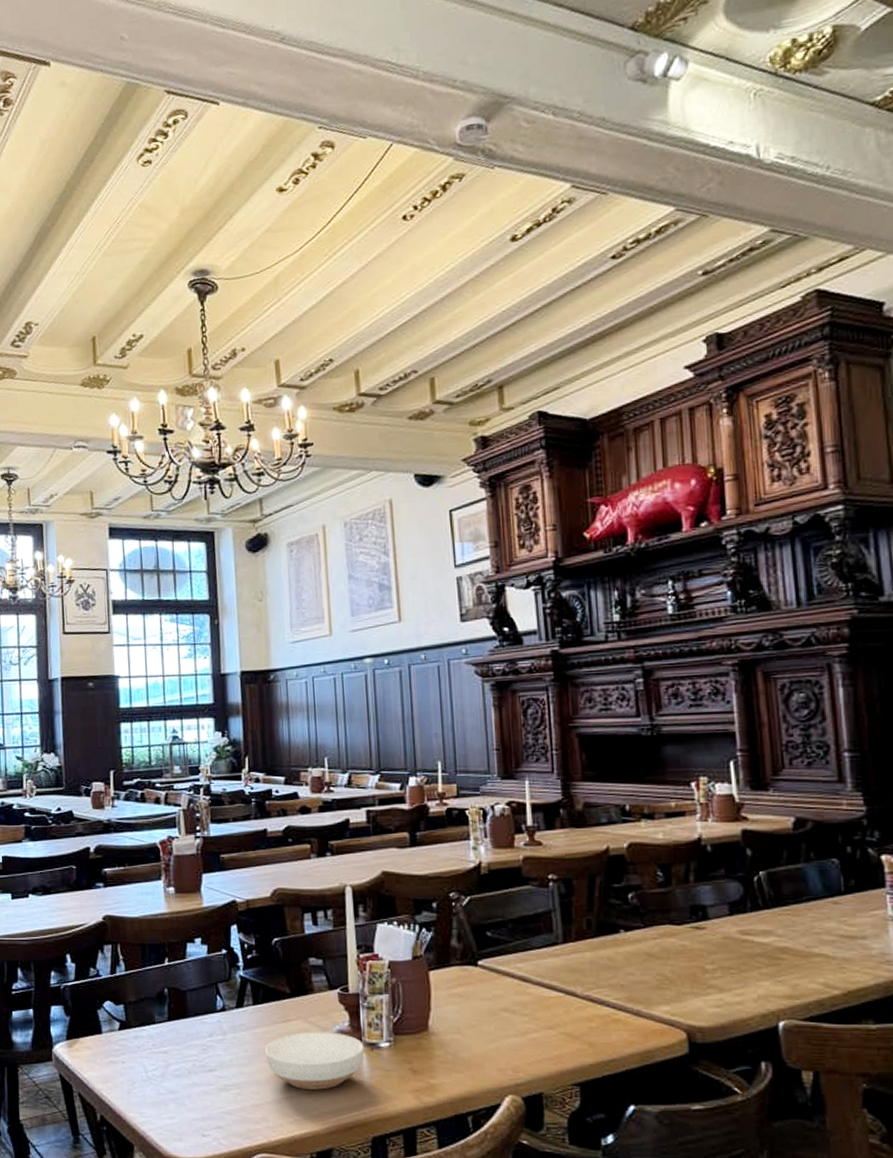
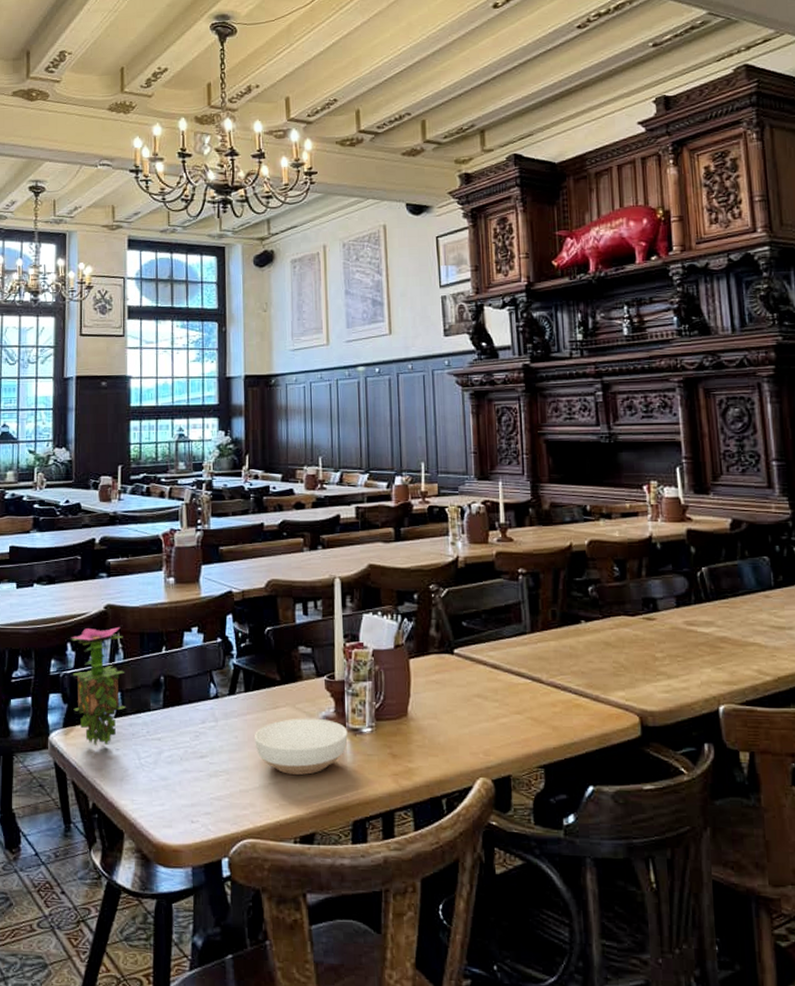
flower: none [70,936,131,1058] -> present [71,625,127,746]

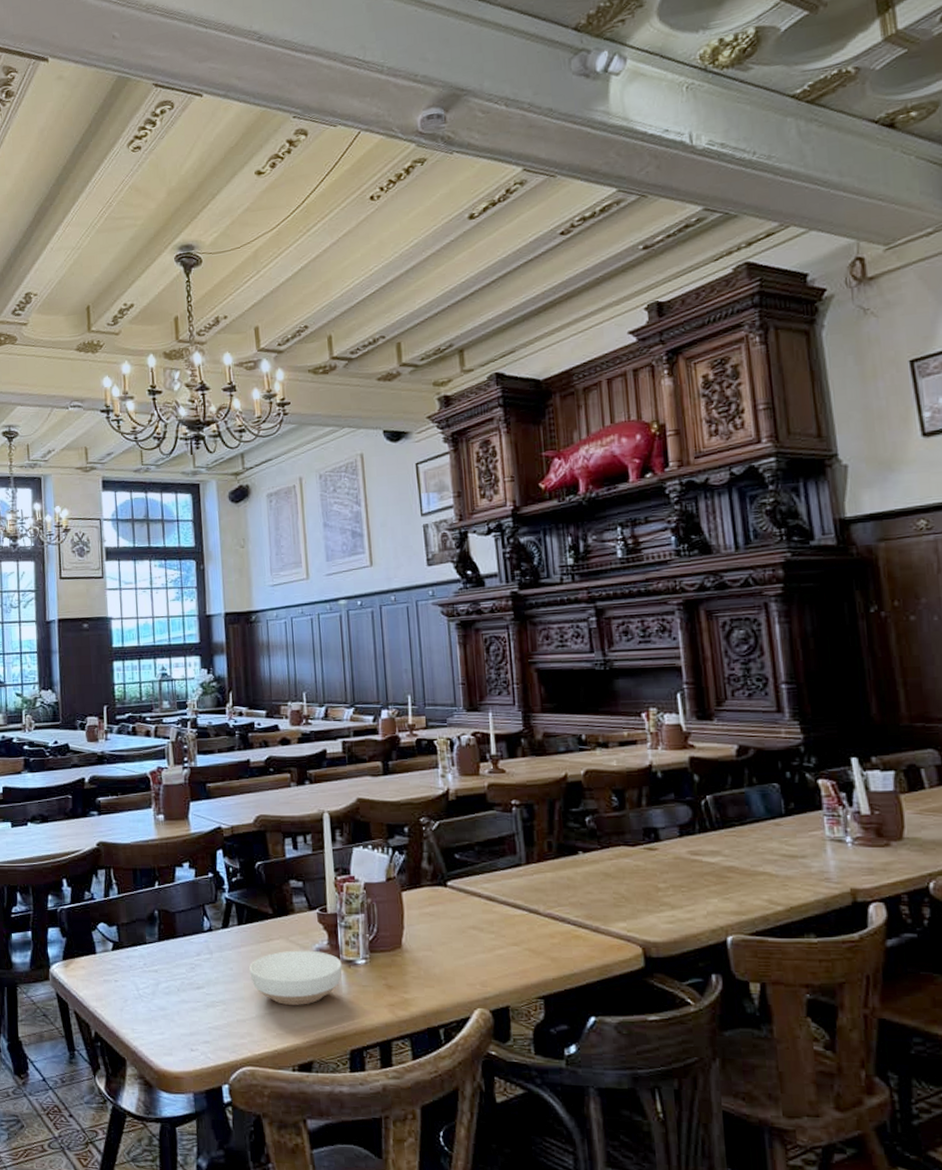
flower: present [71,625,127,746] -> none [66,861,123,977]

